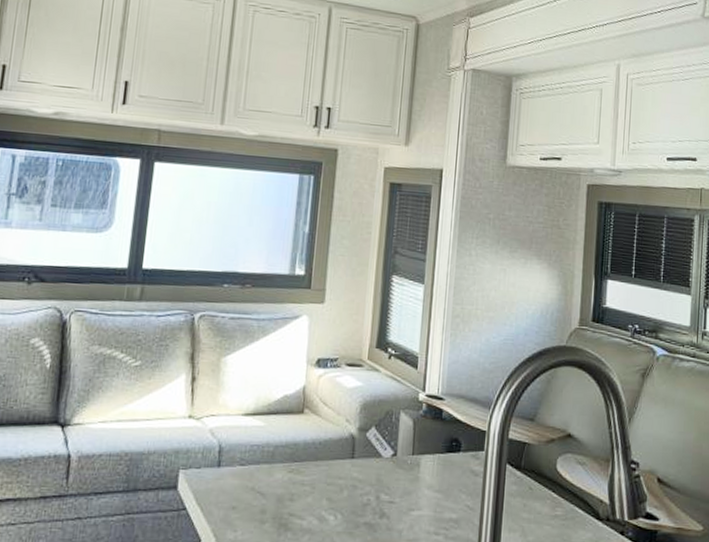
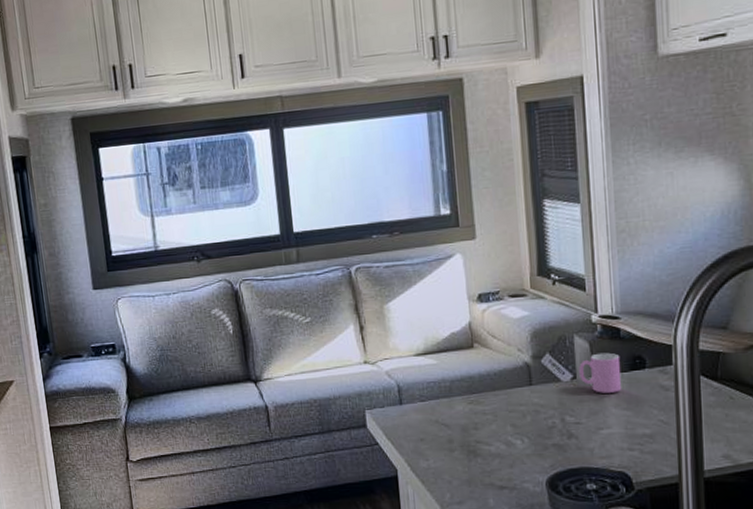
cup: none [399,432,439,474] -> present [579,352,622,393]

